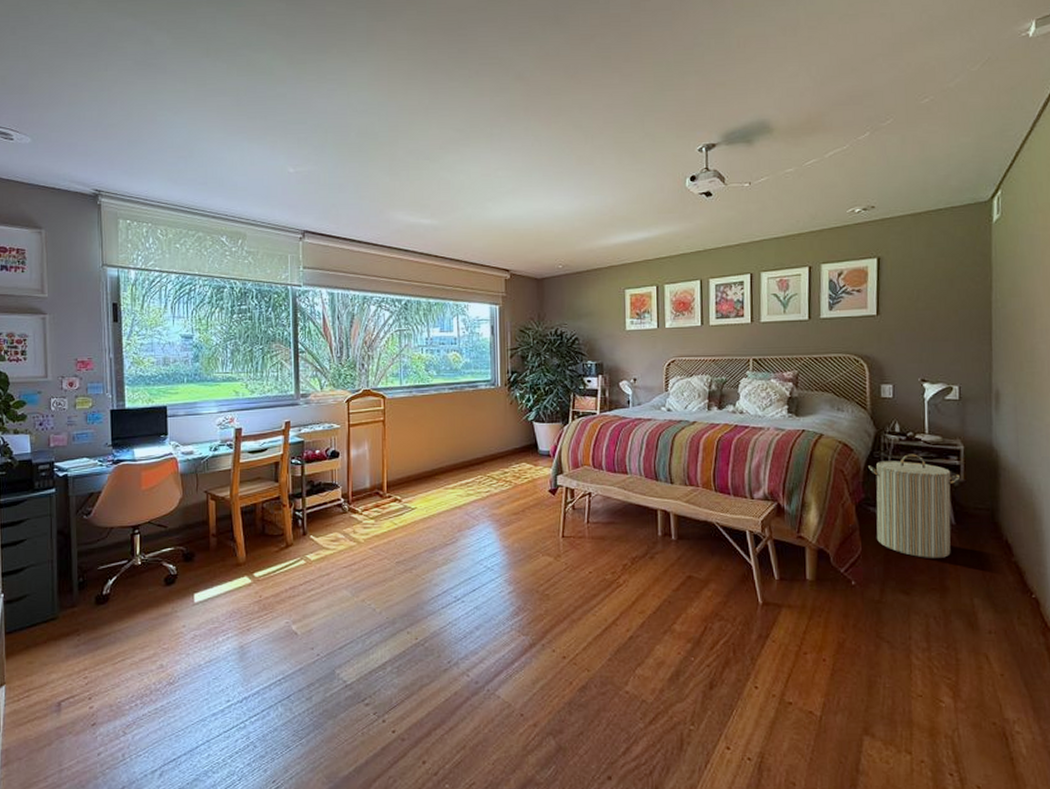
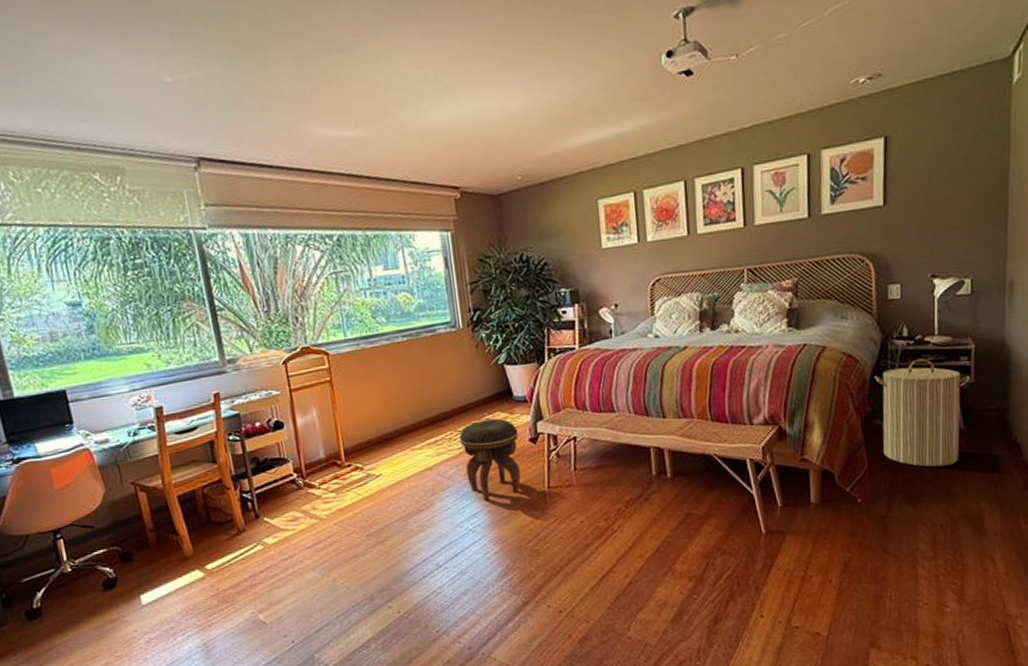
footstool: none [488,468,540,543] -> present [459,418,521,501]

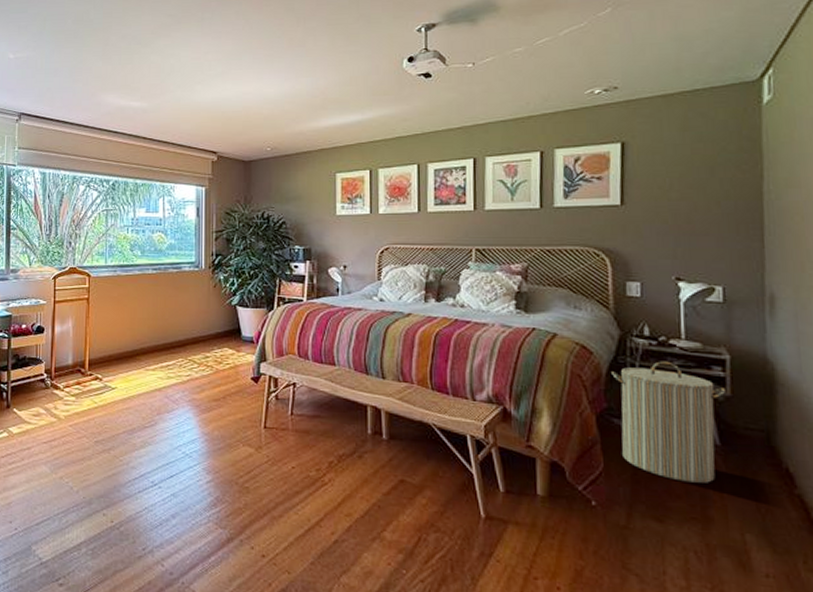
footstool: present [459,418,521,501] -> none [189,353,242,430]

